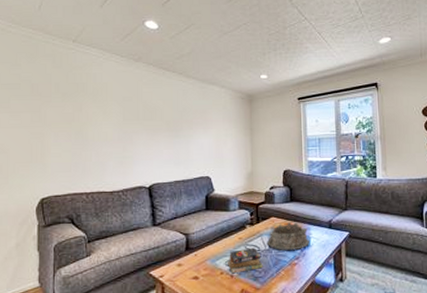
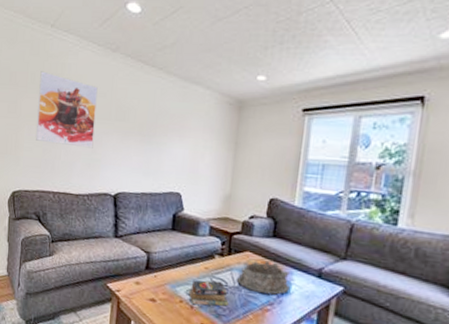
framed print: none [63,81,124,148] -> present [35,71,98,148]

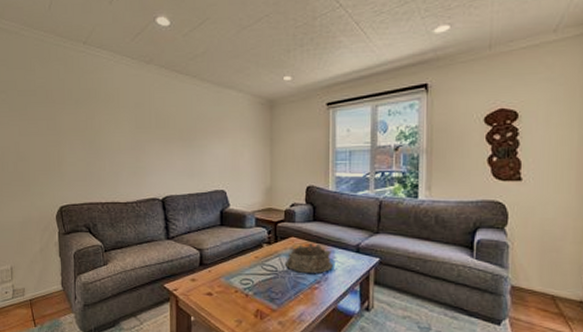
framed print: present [35,71,98,148] -> none [77,87,137,157]
books: present [189,280,229,306] -> none [243,268,280,292]

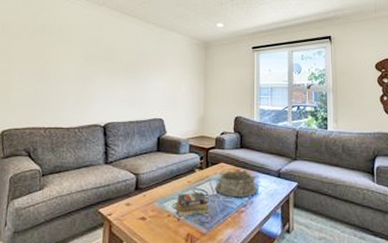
books: none [243,268,280,292] -> present [175,192,210,216]

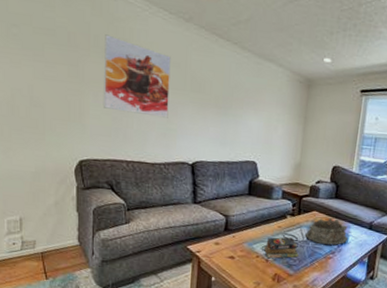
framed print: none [26,22,87,86] -> present [102,34,171,118]

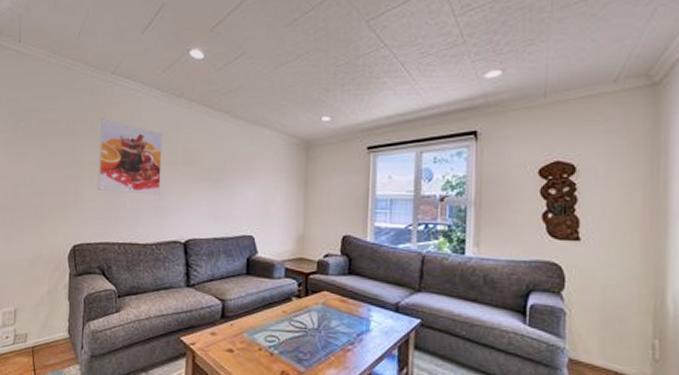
books: present [264,237,299,258] -> none [268,324,309,351]
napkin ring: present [305,218,348,246] -> none [315,299,369,335]

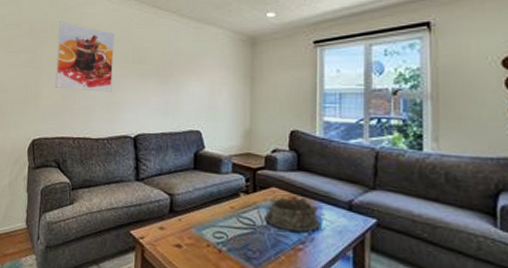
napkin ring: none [315,299,369,335] -> present [264,196,320,233]

